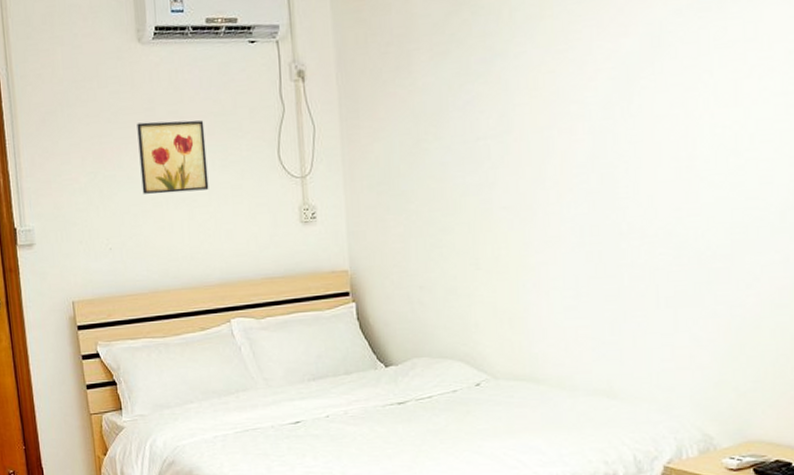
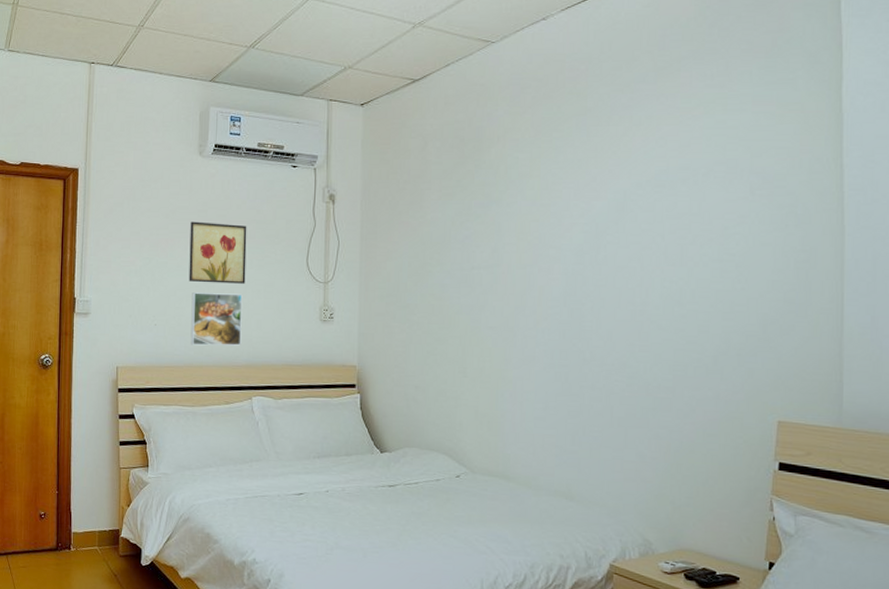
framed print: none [148,202,212,268] -> present [190,292,243,346]

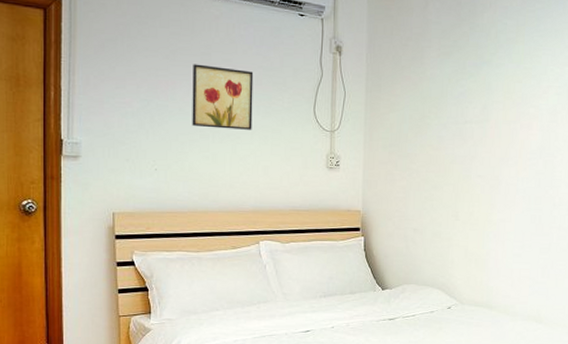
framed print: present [190,292,243,346] -> none [194,137,249,192]

